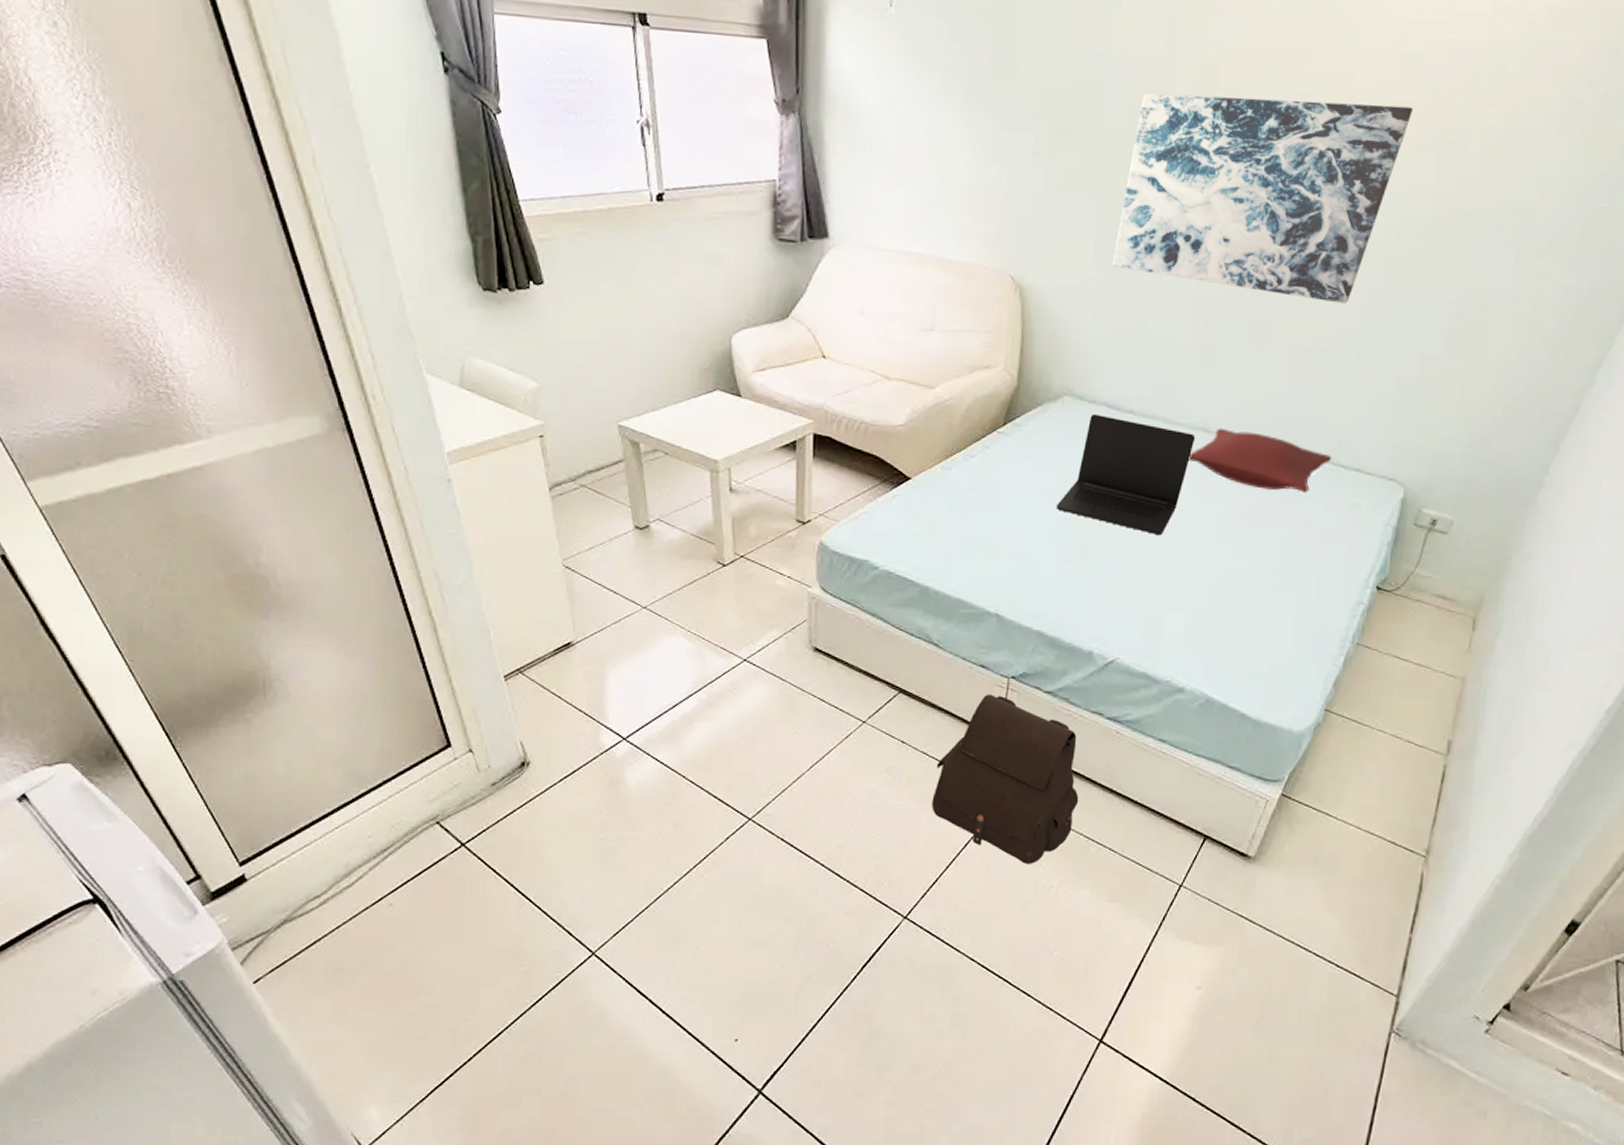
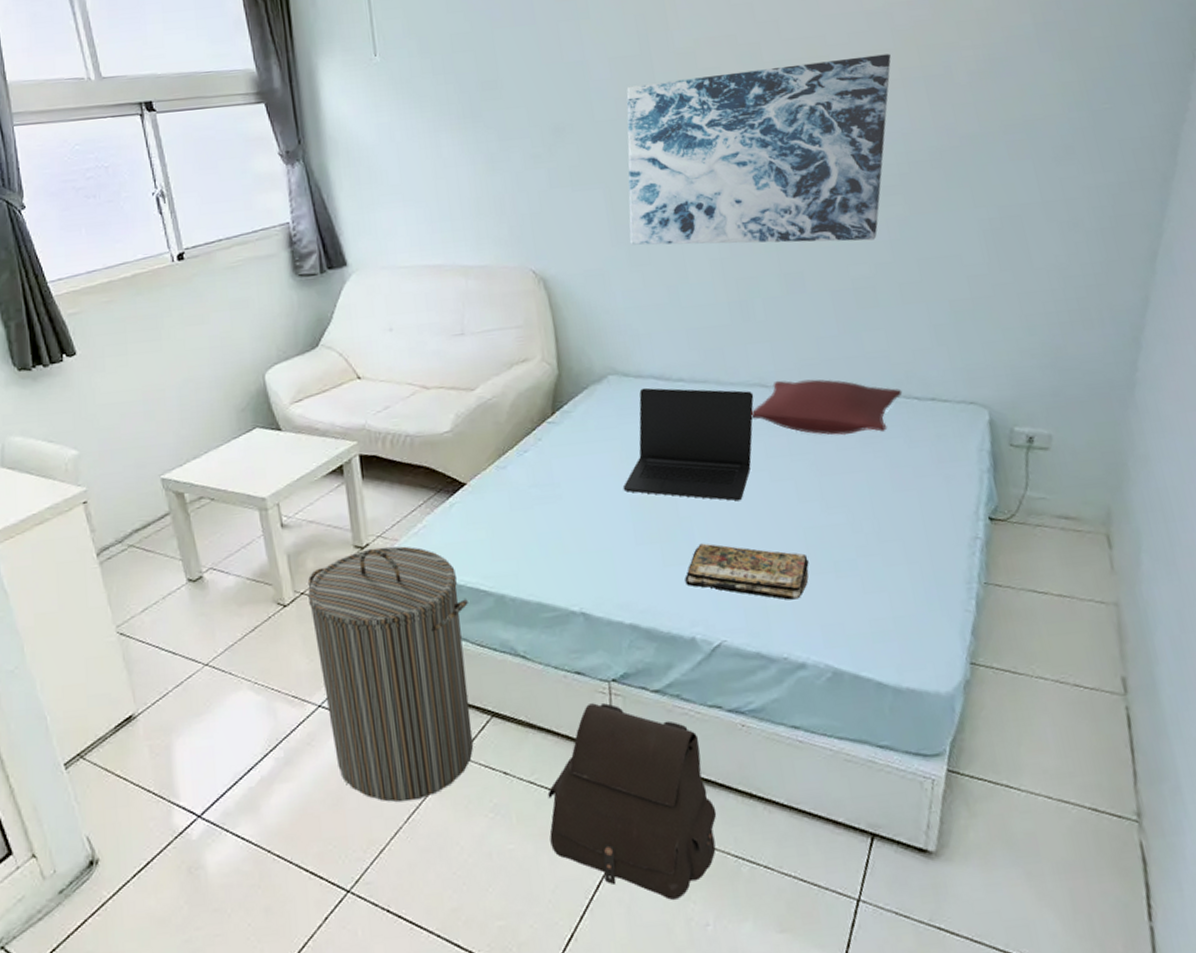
laundry hamper: none [746,525,895,753] -> present [307,546,473,803]
book: none [1094,569,1209,632] -> present [685,543,809,600]

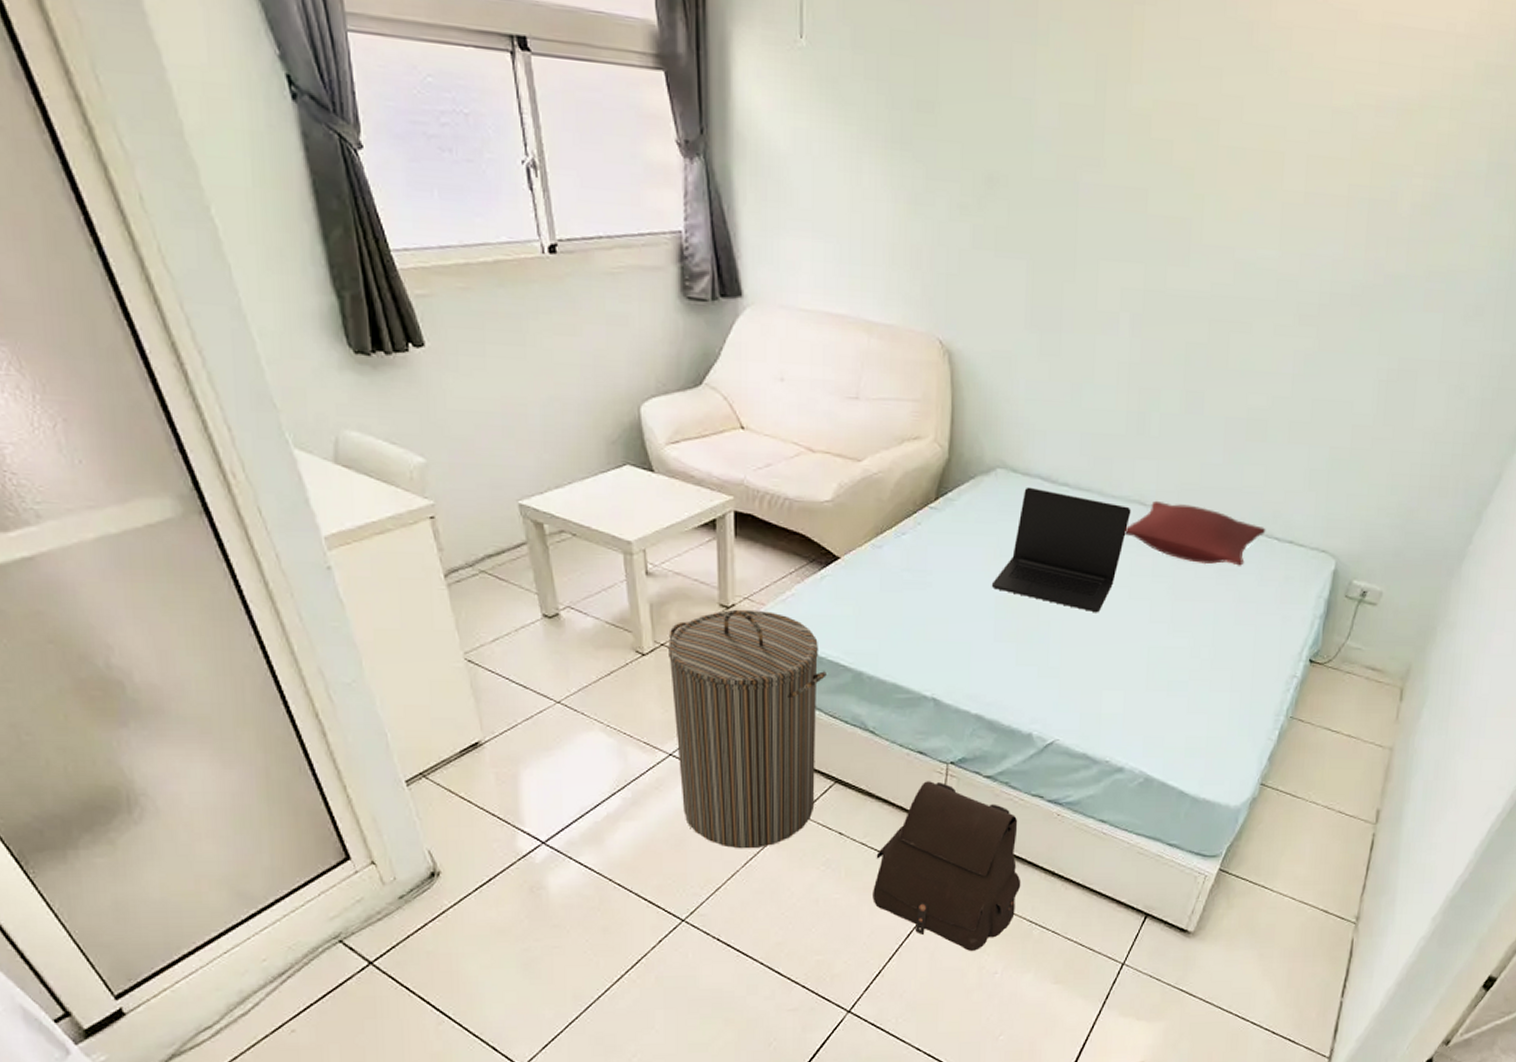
wall art: present [626,53,891,245] -> none [1043,142,1344,371]
book: present [685,543,809,600] -> none [1033,648,1146,711]

